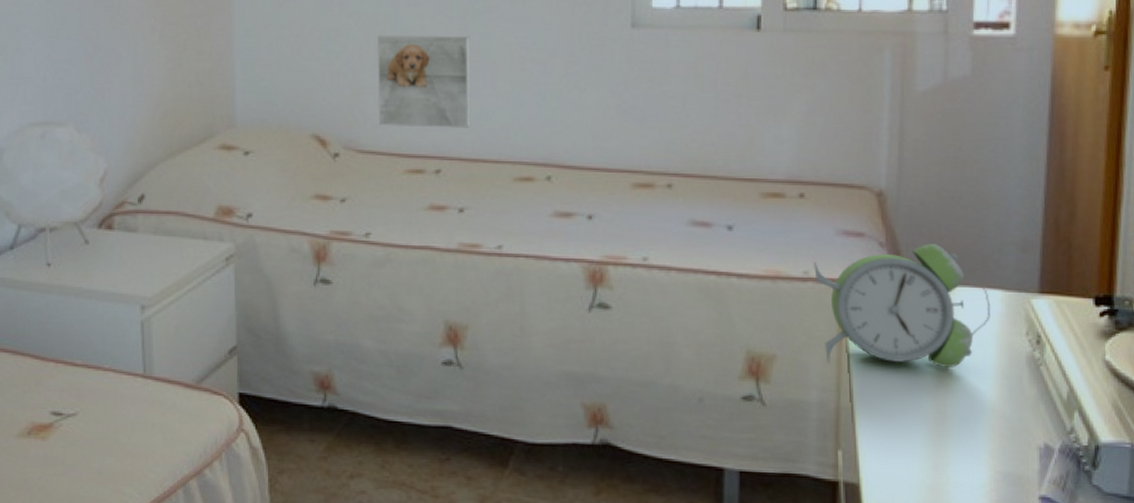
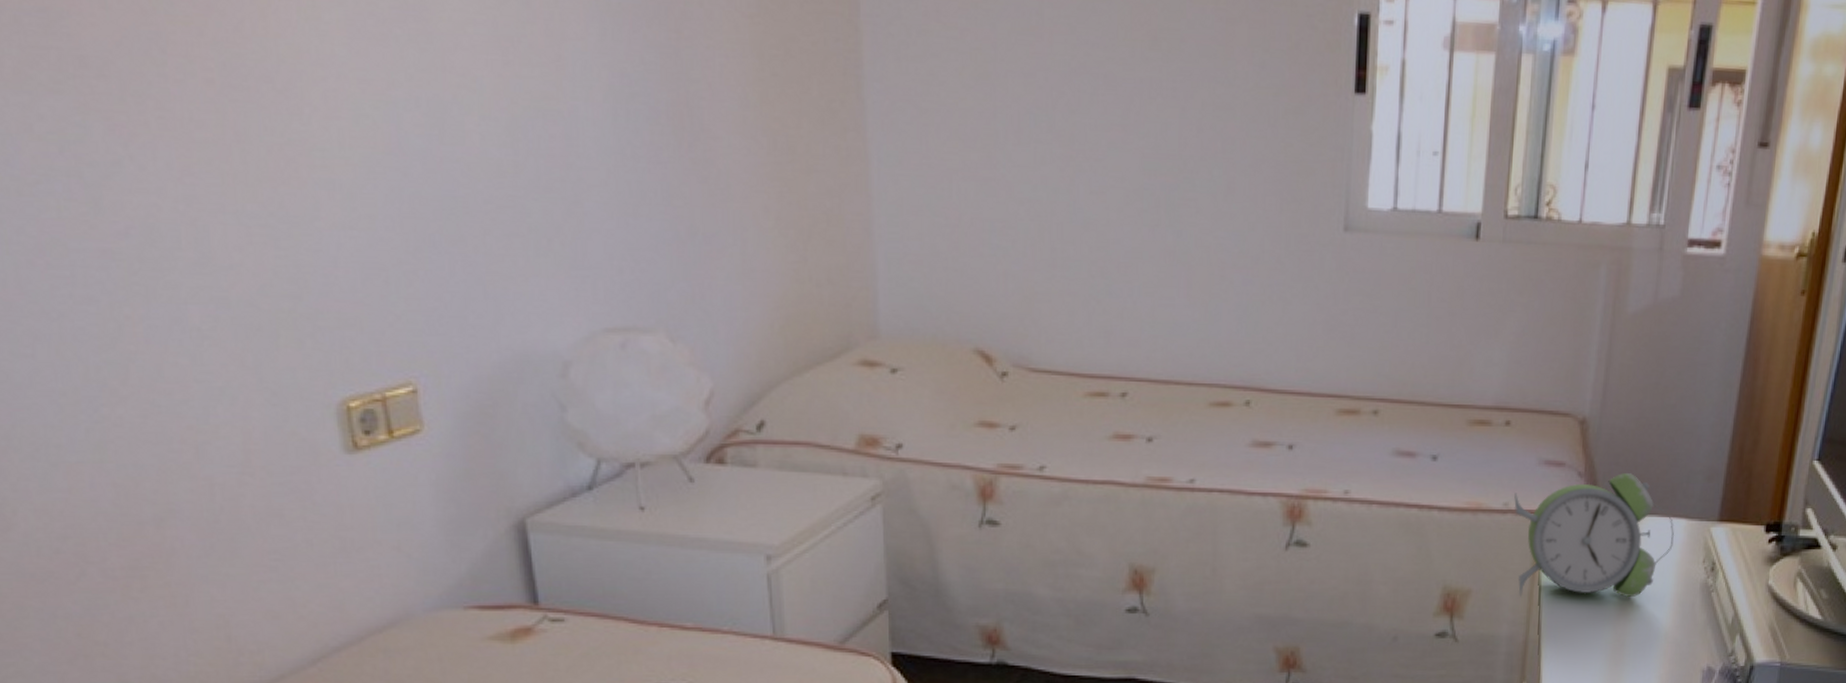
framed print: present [377,35,471,129] -> none [1053,229,1164,345]

